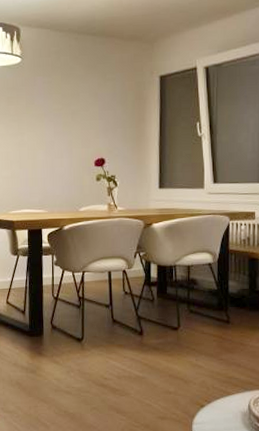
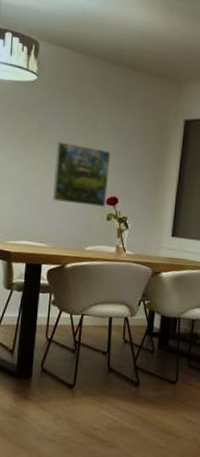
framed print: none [44,114,95,170] -> present [53,141,111,207]

